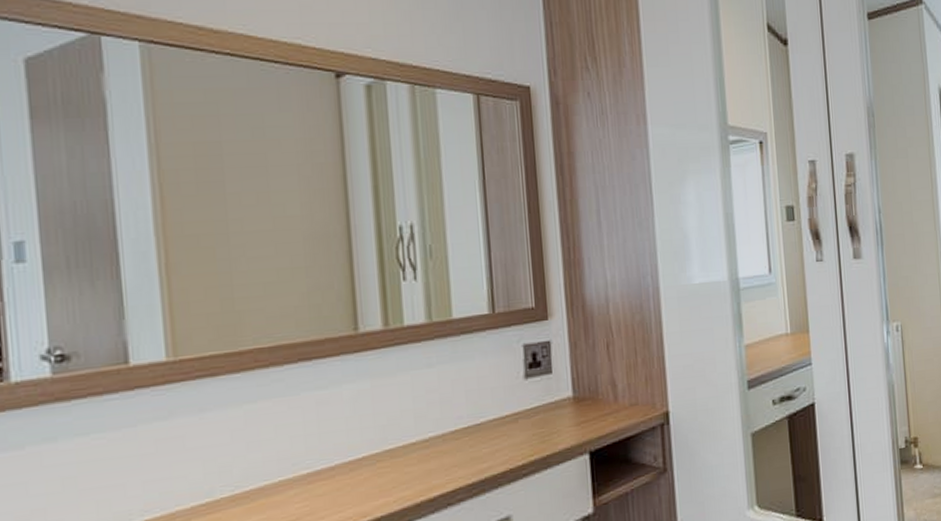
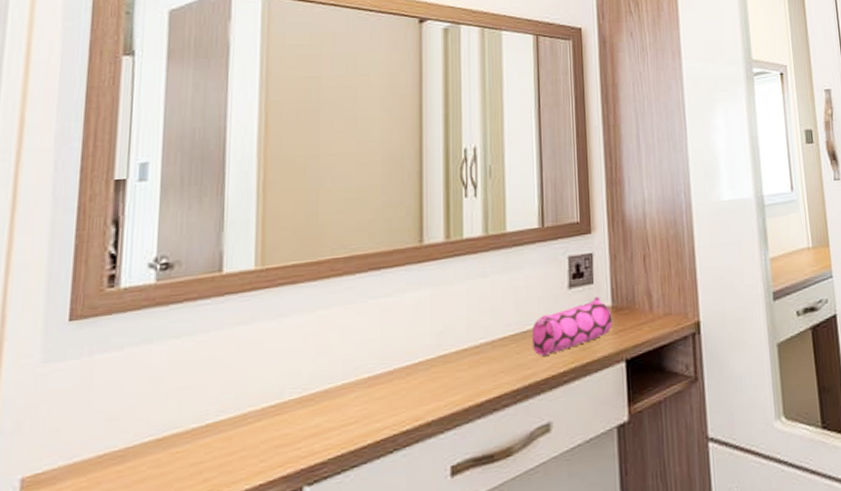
pencil case: none [486,387,574,450] -> present [531,296,613,357]

